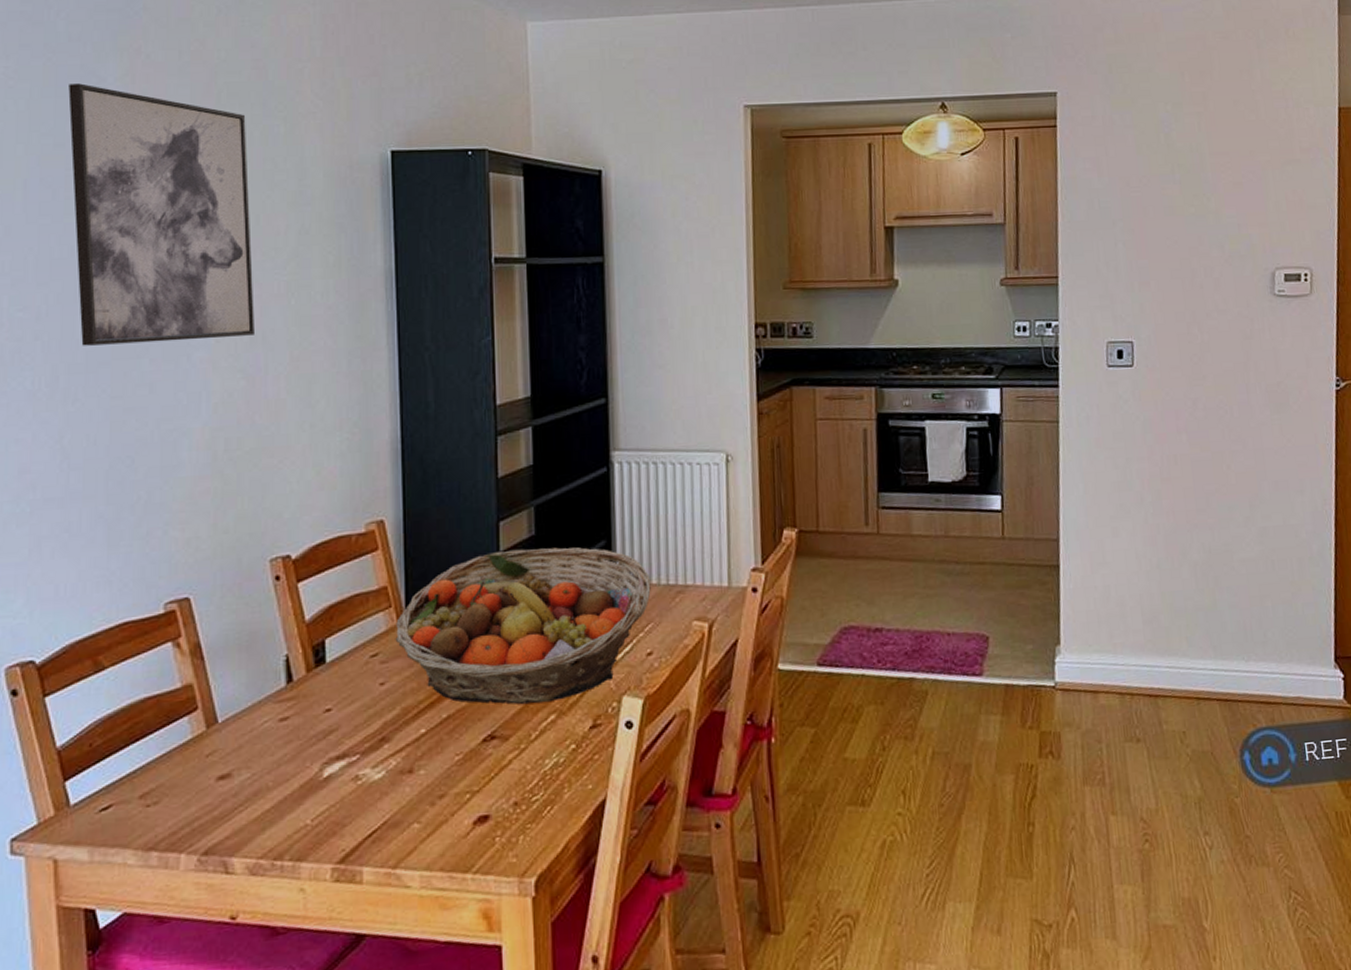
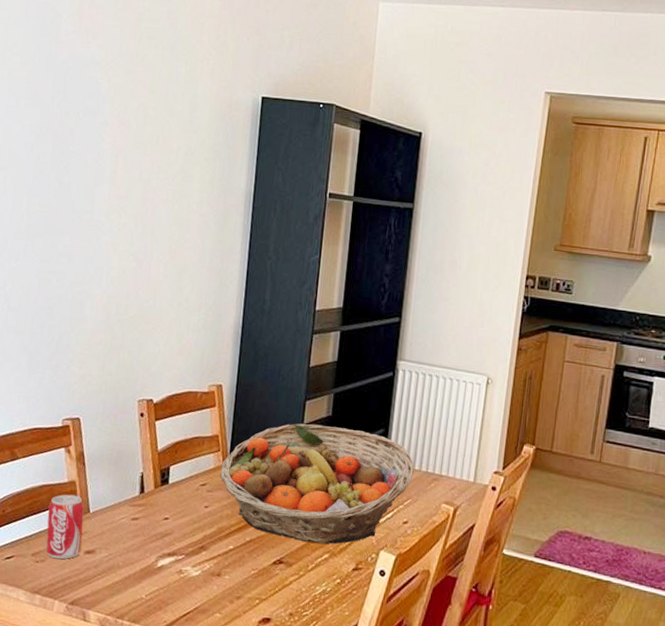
wall art: present [68,83,254,346] -> none [25,16,158,229]
beverage can: none [156,702,212,796] -> present [45,494,84,559]

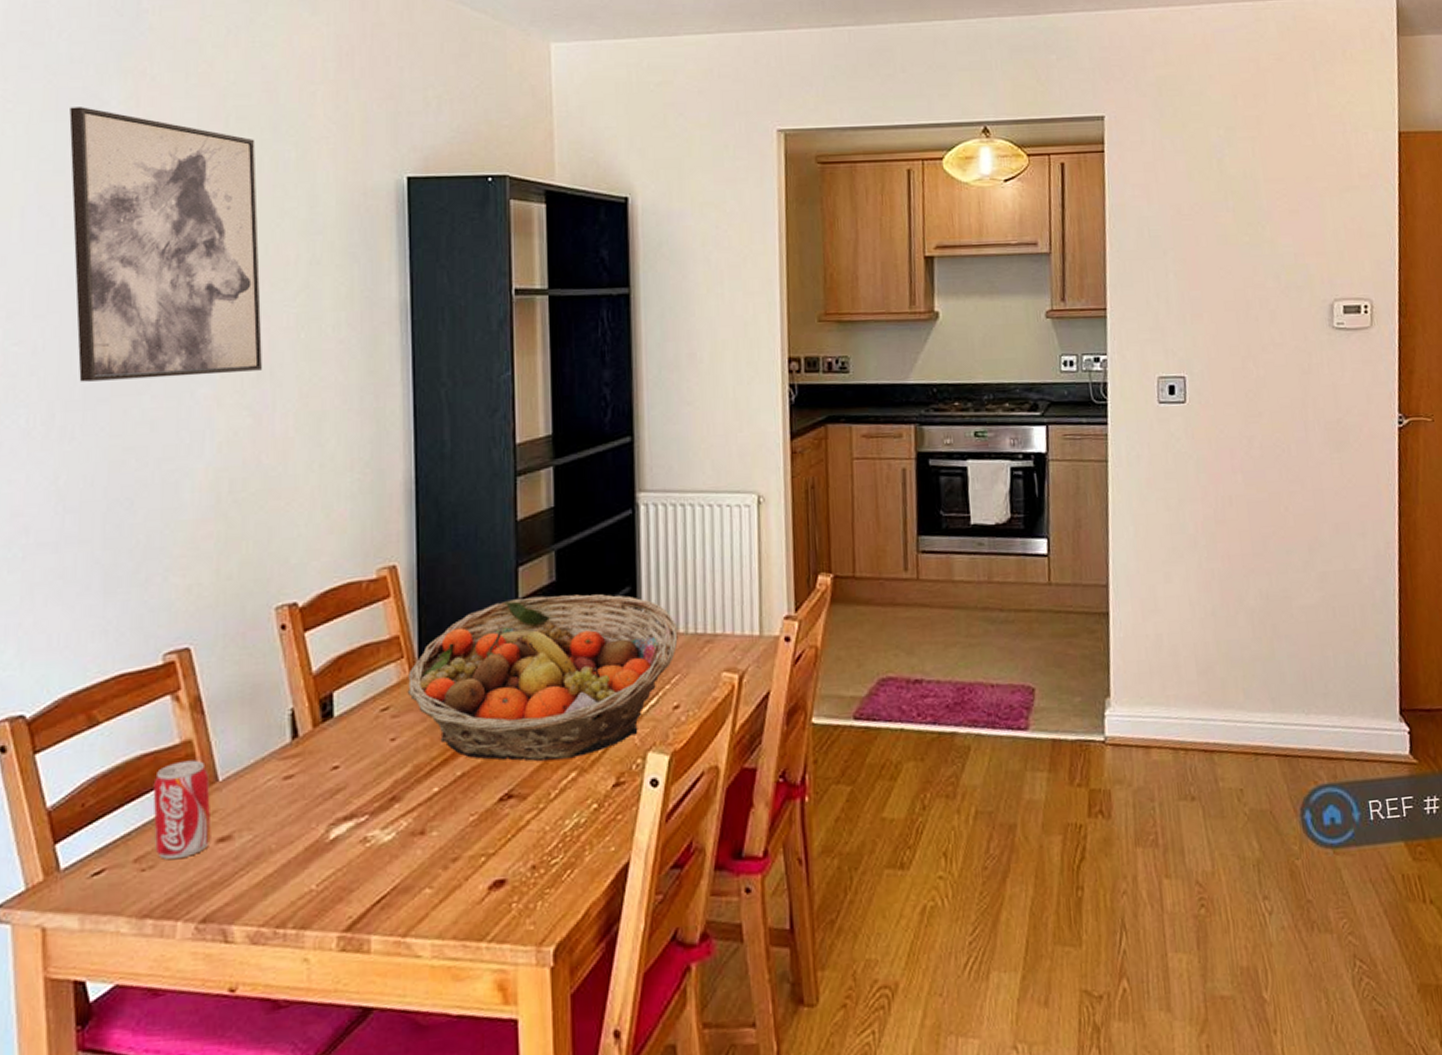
wall art: none [25,16,158,229] -> present [69,107,262,382]

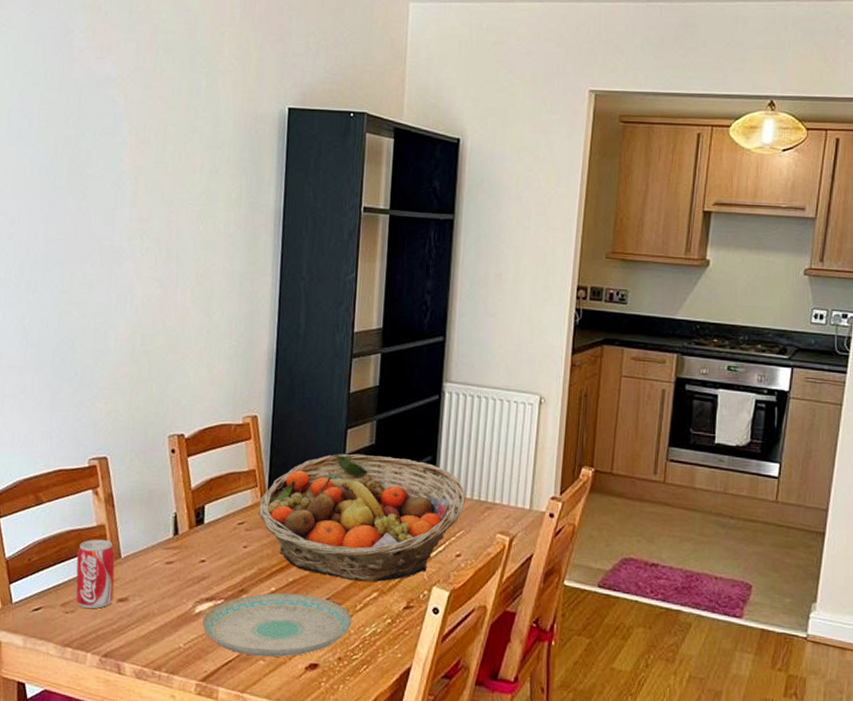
wall art: present [69,107,262,382] -> none [42,33,177,253]
plate: none [341,789,546,885] -> present [202,593,352,658]

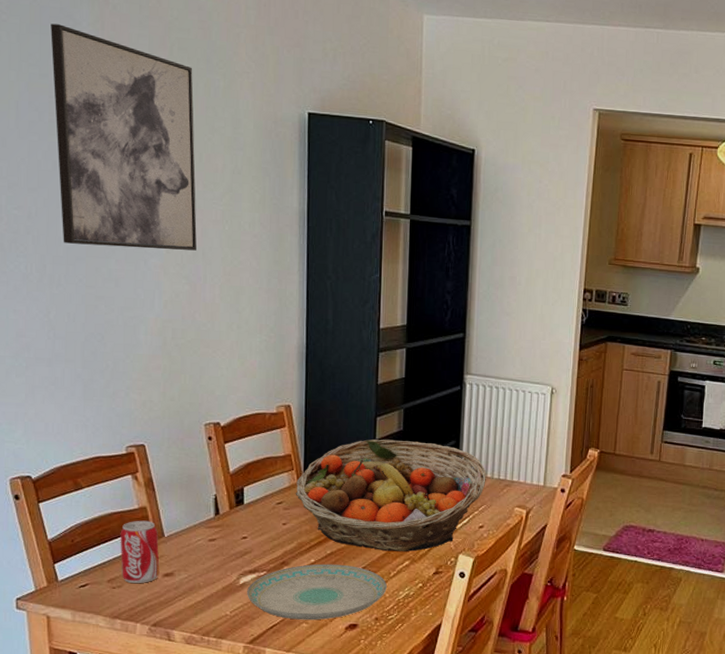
wall art: none [42,33,177,253] -> present [51,23,197,251]

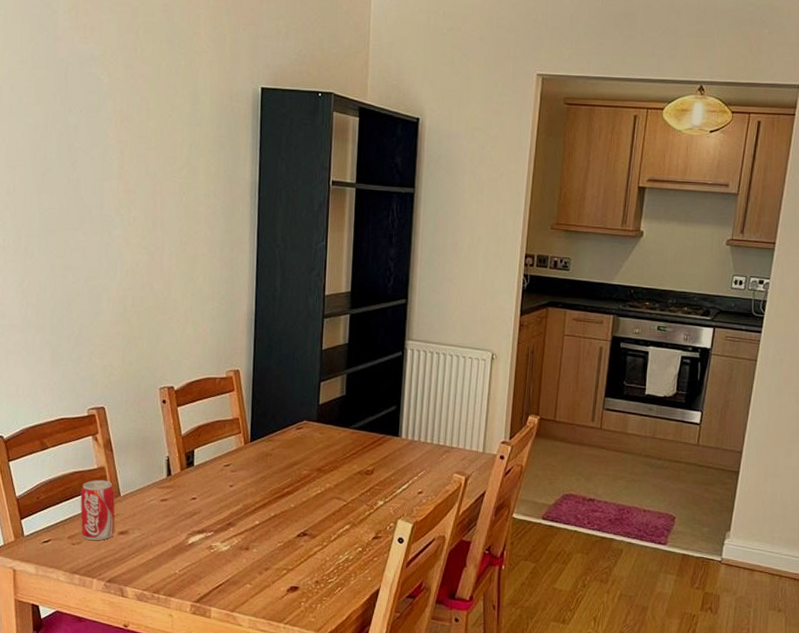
wall art: present [51,23,197,251] -> none [31,13,157,222]
plate: present [247,563,387,620] -> none [195,525,327,582]
fruit basket: present [295,439,486,552] -> none [242,404,426,516]

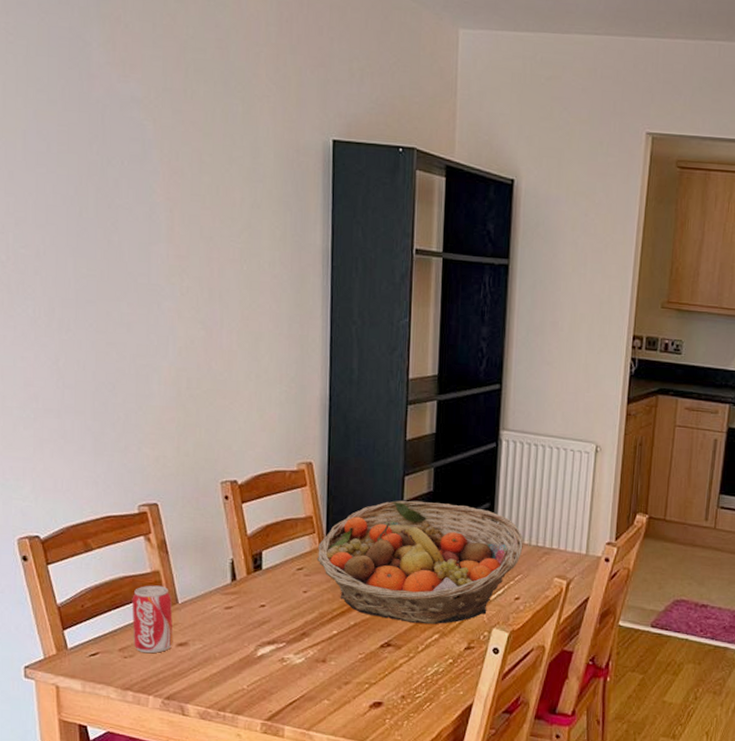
fruit basket: none [242,404,426,516] -> present [316,500,523,625]

